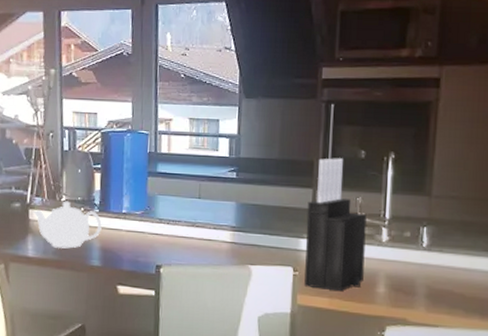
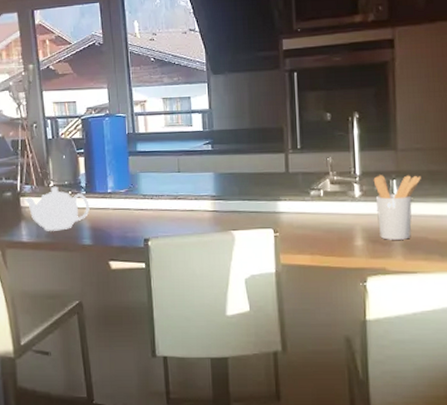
knife block: present [304,158,367,292] -> none [281,122,341,248]
utensil holder: none [403,221,453,291] -> present [373,175,421,240]

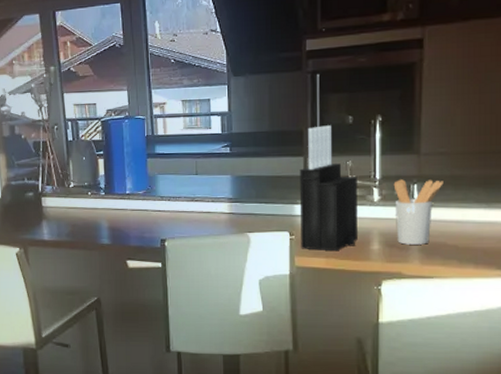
teapot: present [23,186,90,231] -> none [44,187,108,230]
knife block: none [281,122,341,248] -> present [299,125,358,251]

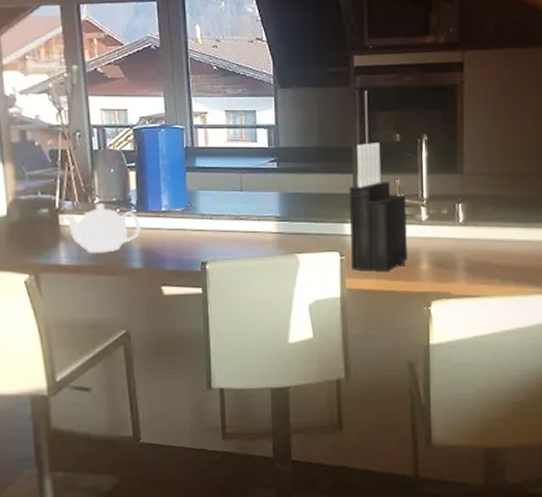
teapot: none [44,187,108,230] -> present [62,202,140,253]
utensil holder: present [393,179,443,245] -> none [440,198,485,264]

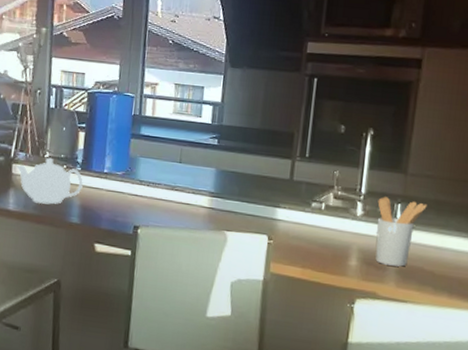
knife block: present [349,143,407,272] -> none [278,131,343,262]
utensil holder: none [440,198,485,264] -> present [375,197,427,267]

